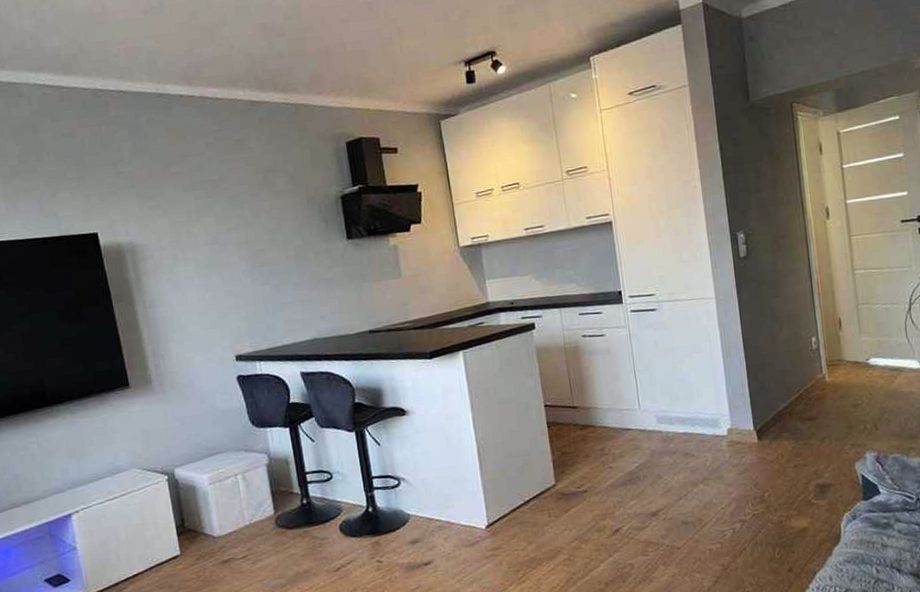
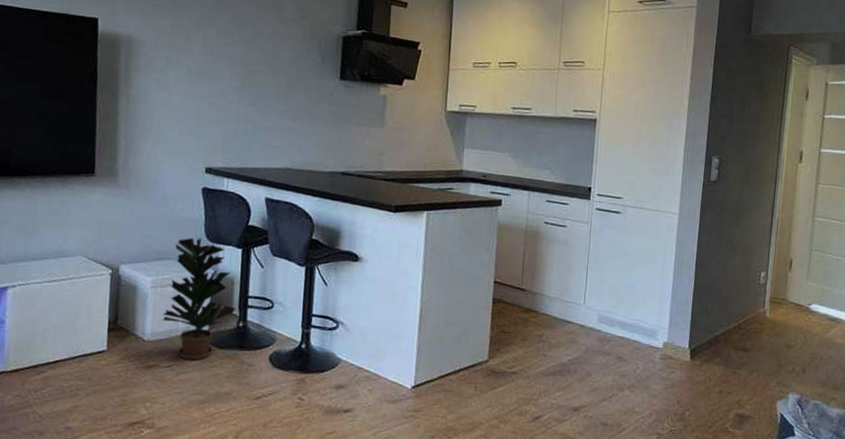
potted plant: none [223,425,296,547] -> present [162,237,235,361]

